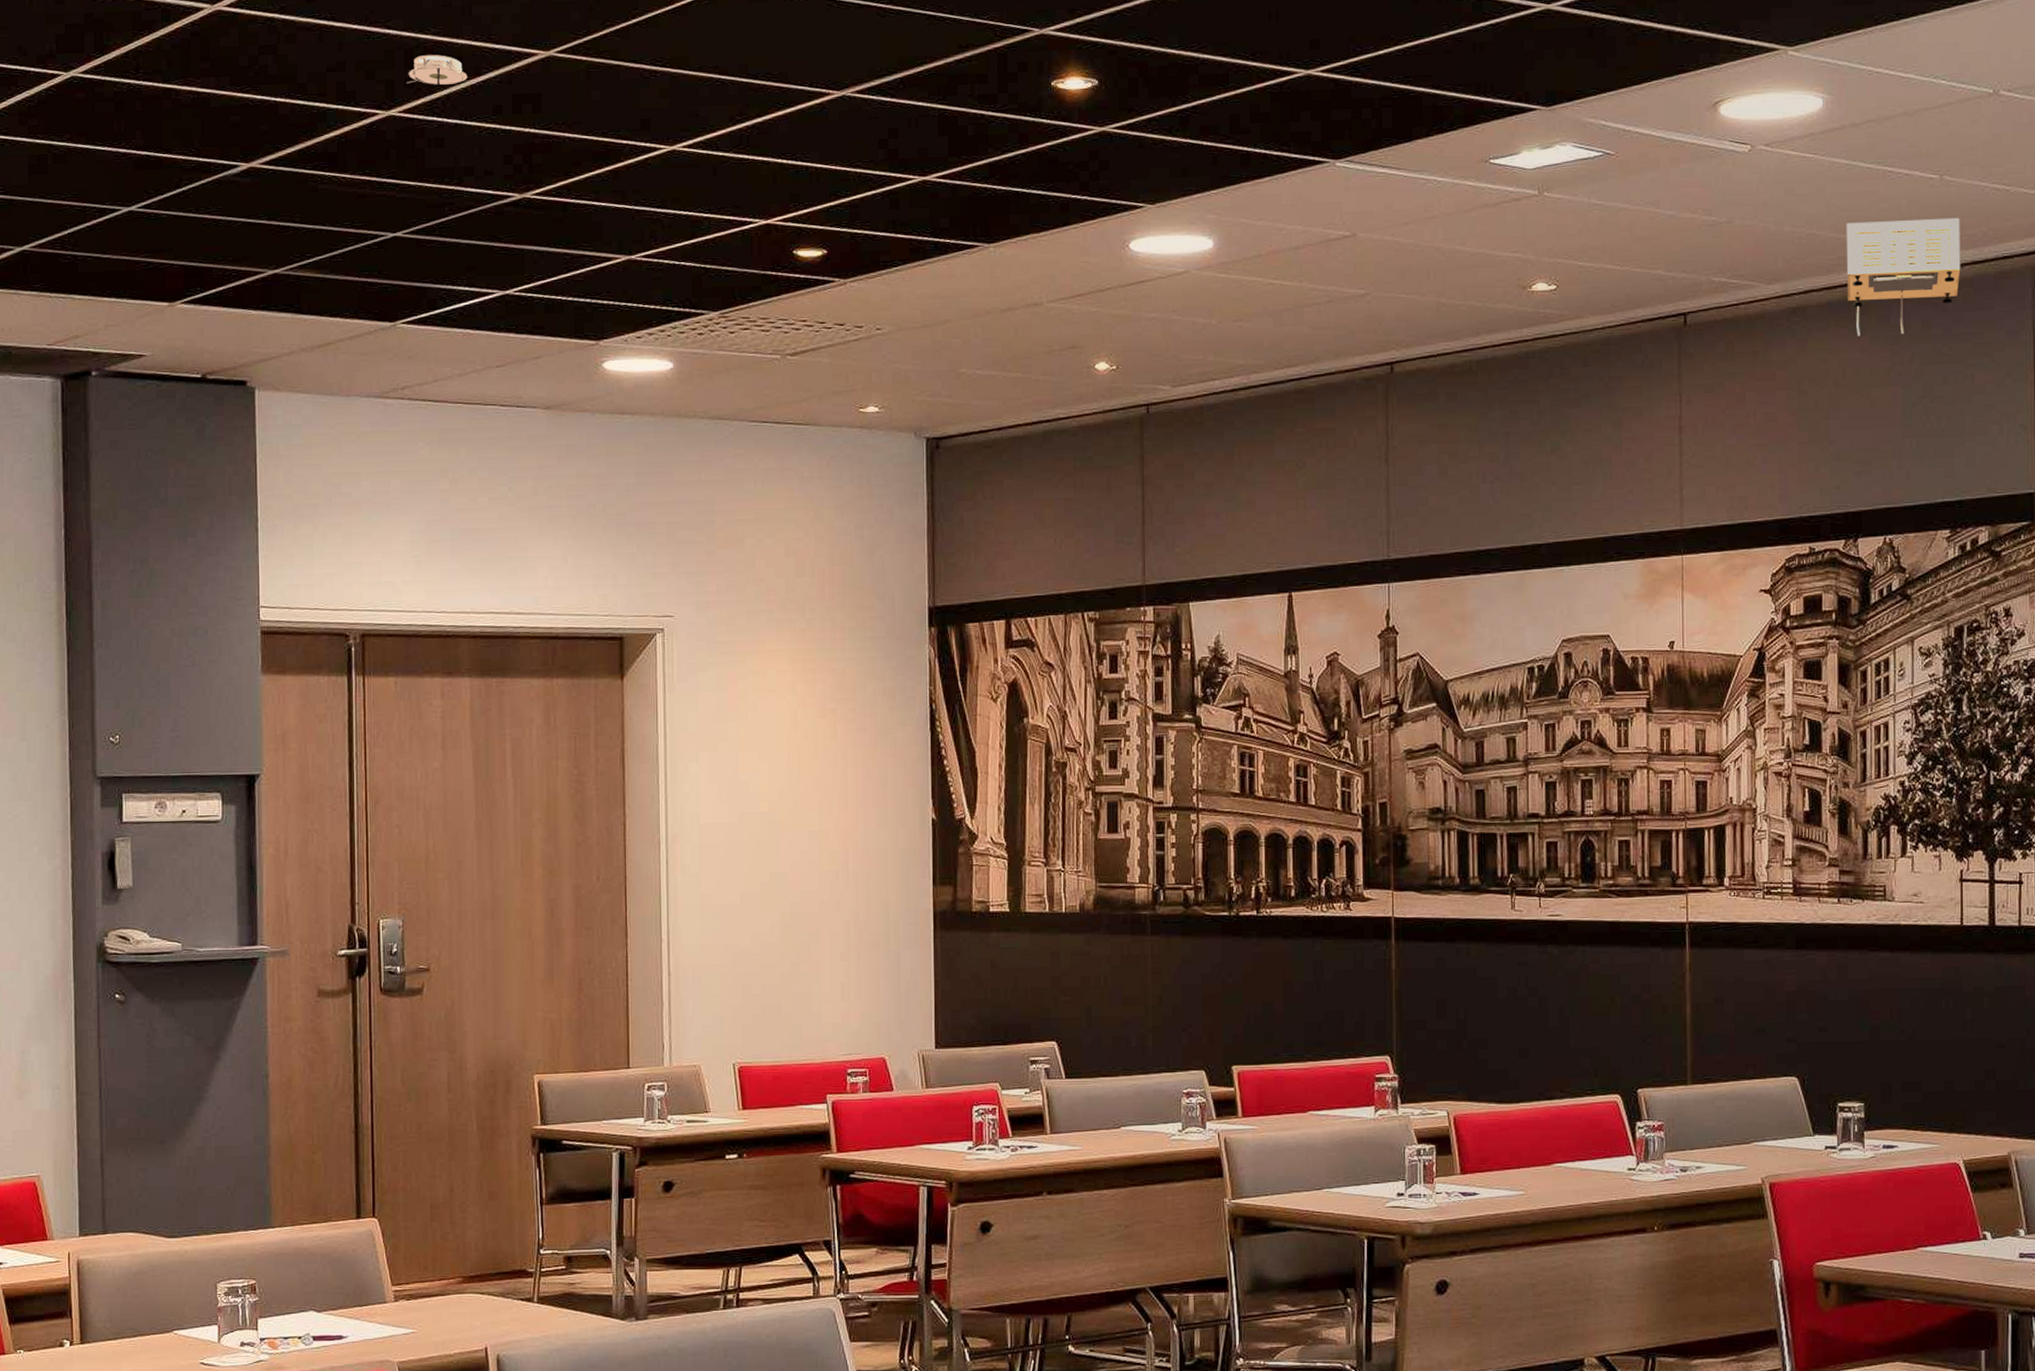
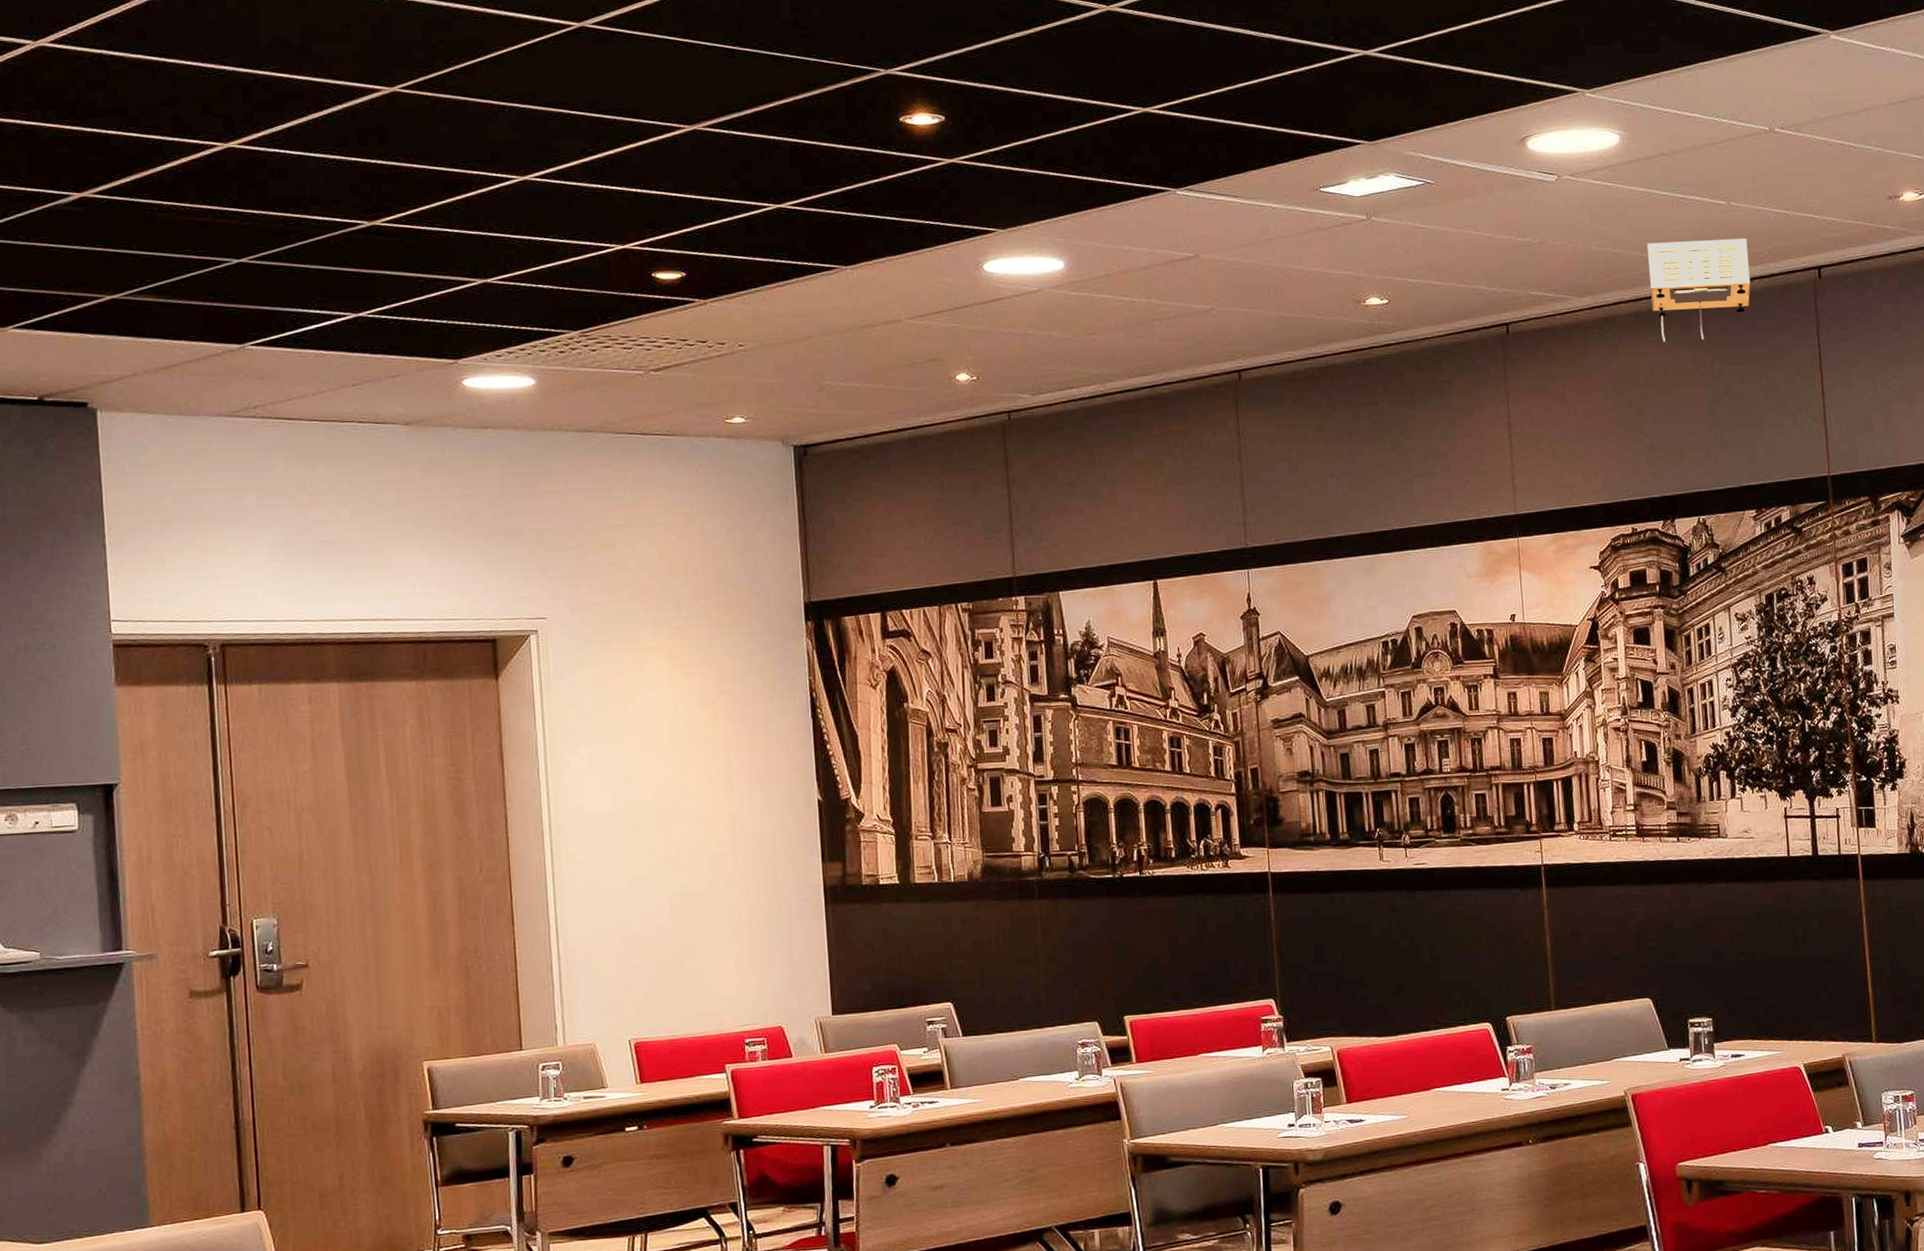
smoke detector: present [407,55,468,85] -> none [246,90,310,119]

